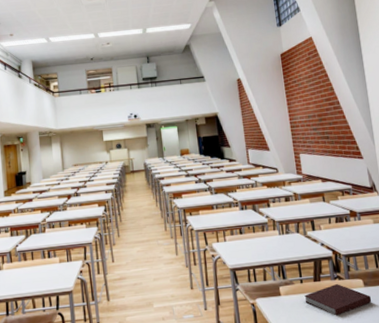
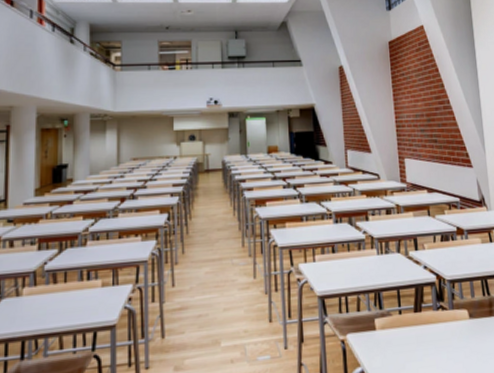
notebook: present [304,284,372,316] -> none [402,315,477,355]

